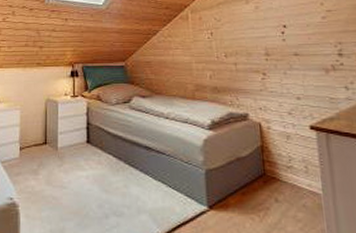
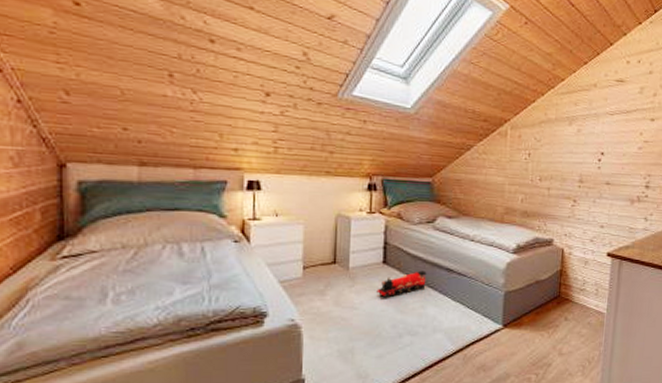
toy train: none [82,149,127,177] -> present [376,270,427,298]

